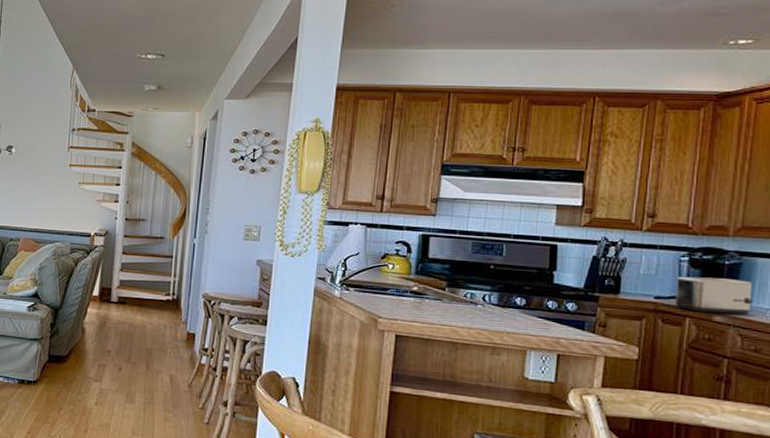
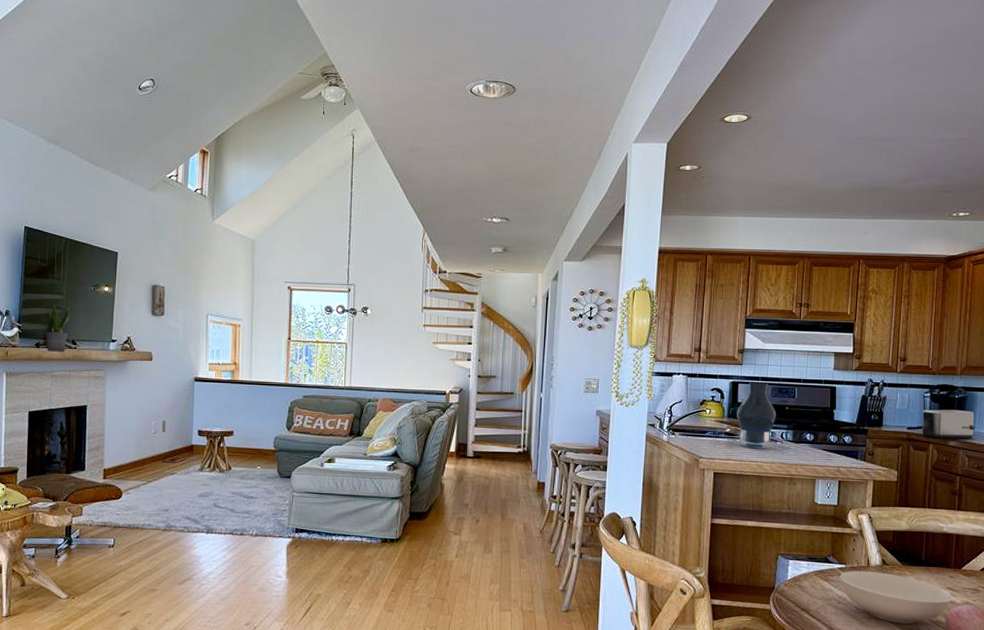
vase: none [426,235,477,312] -> present [737,382,776,449]

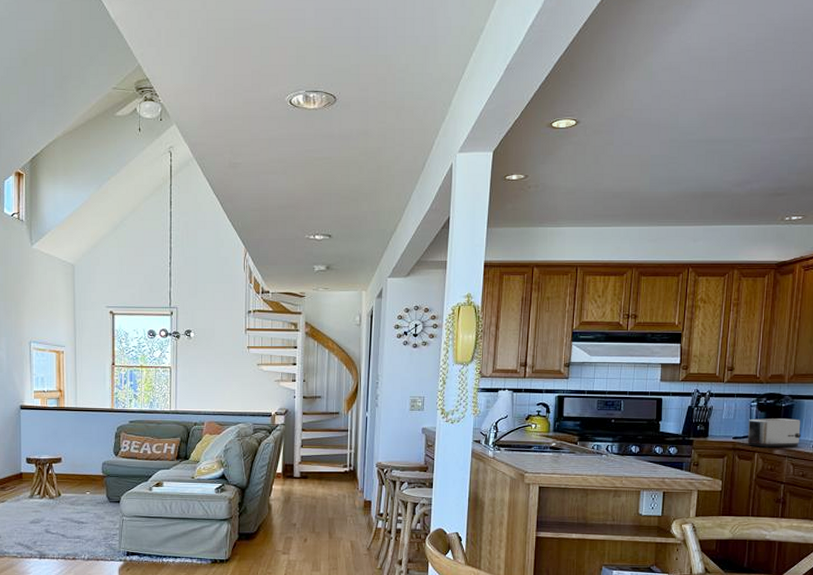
vase: present [737,382,776,449] -> none [562,396,602,463]

